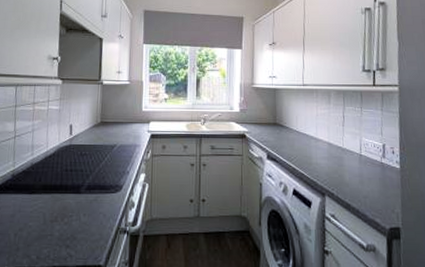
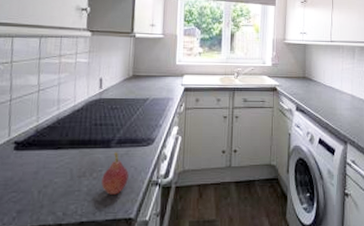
fruit: none [72,198,98,241] -> present [101,152,129,195]

